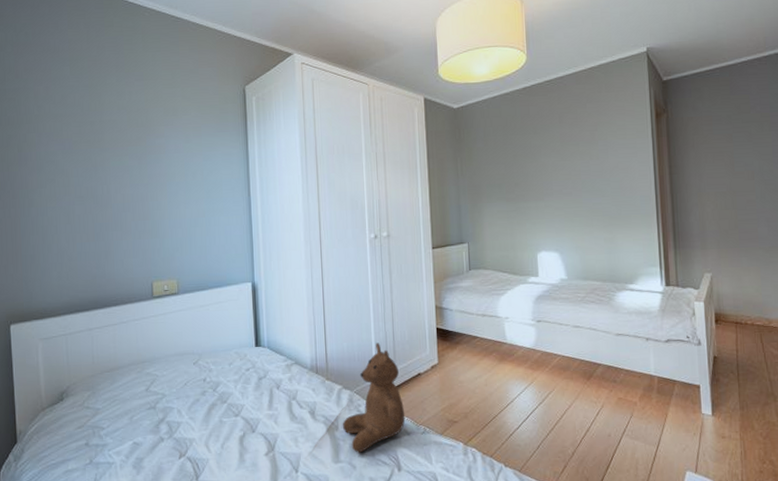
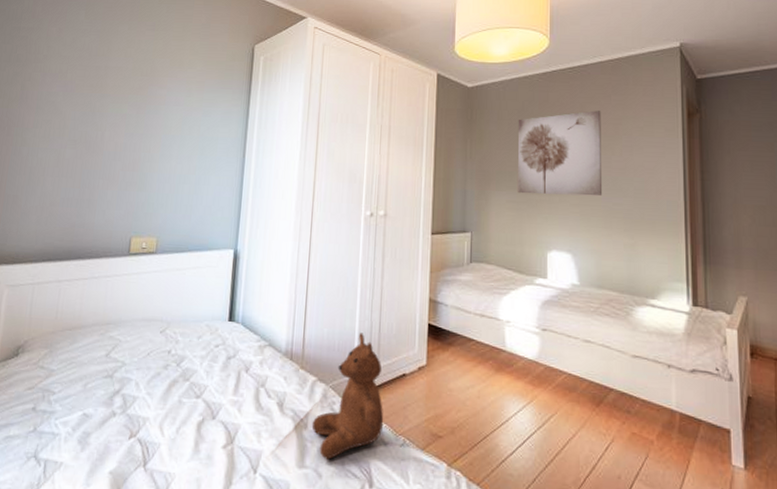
wall art: none [502,119,583,203] -> present [517,110,603,196]

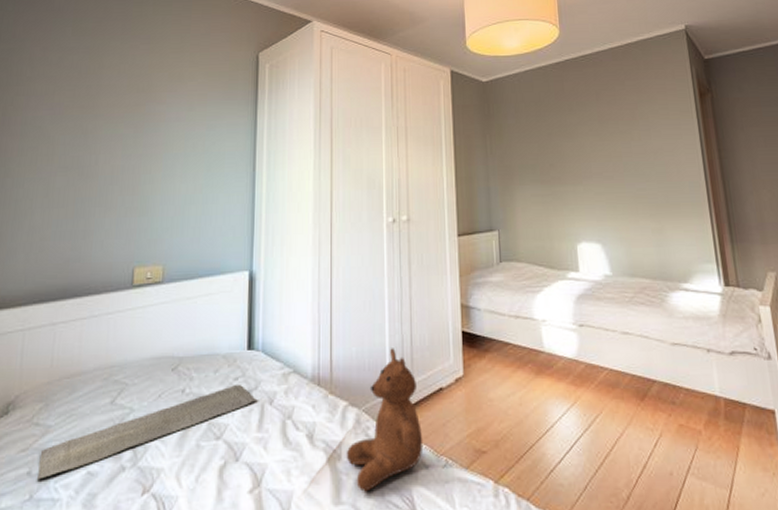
bath mat: none [41,351,234,415] -> present [37,385,256,480]
wall art: present [517,110,603,196] -> none [535,97,626,186]

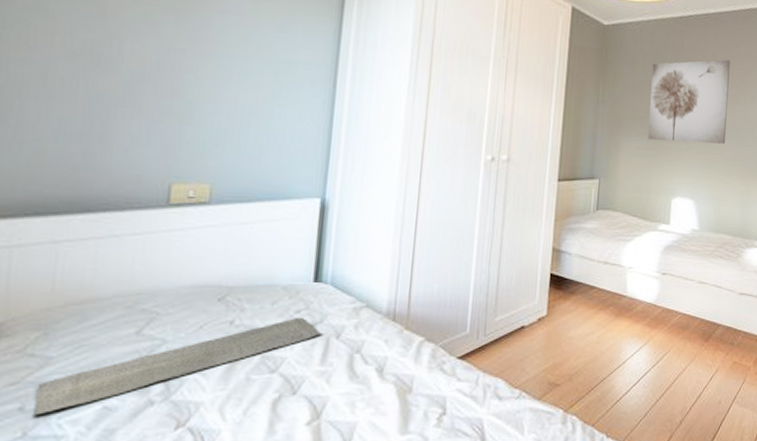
teddy bear: present [346,348,423,492] -> none [417,287,500,422]
wall art: none [535,97,626,186] -> present [648,59,730,144]

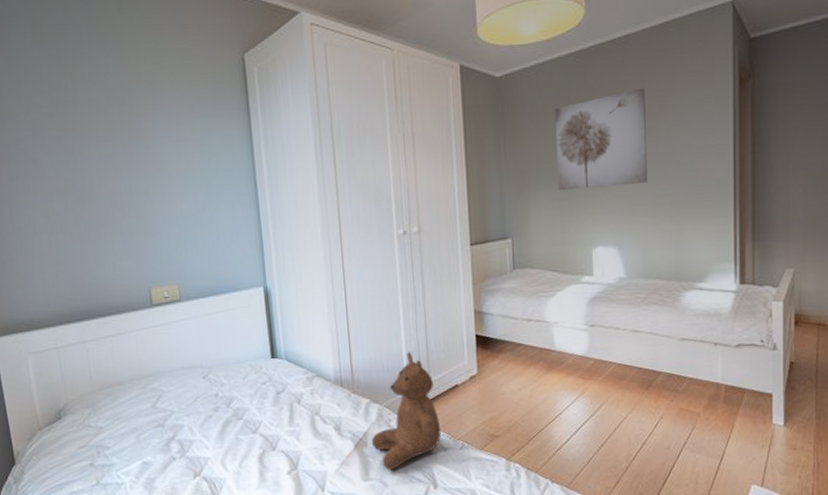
bath mat: present [33,318,321,416] -> none [97,388,285,469]
teddy bear: none [417,287,500,422] -> present [371,352,441,470]

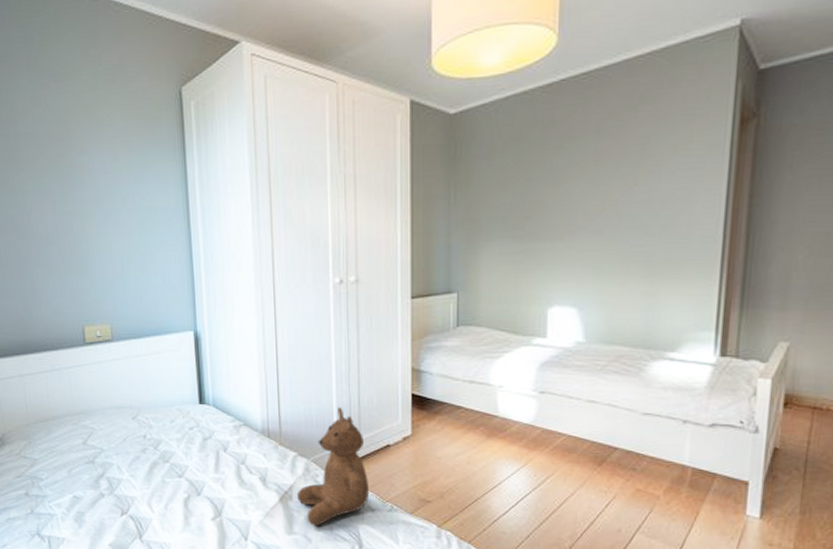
wall art: present [554,88,648,191] -> none [513,128,623,243]

